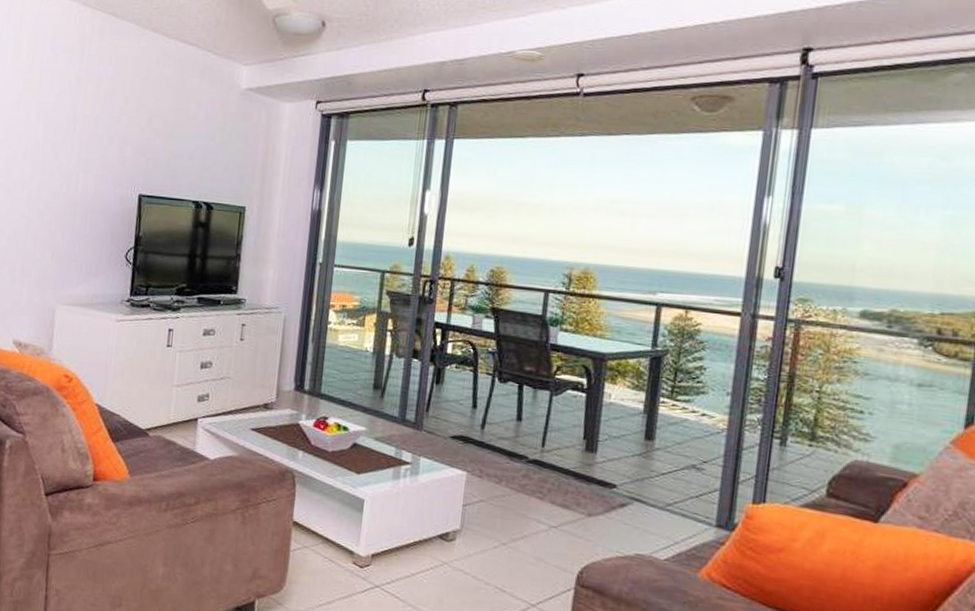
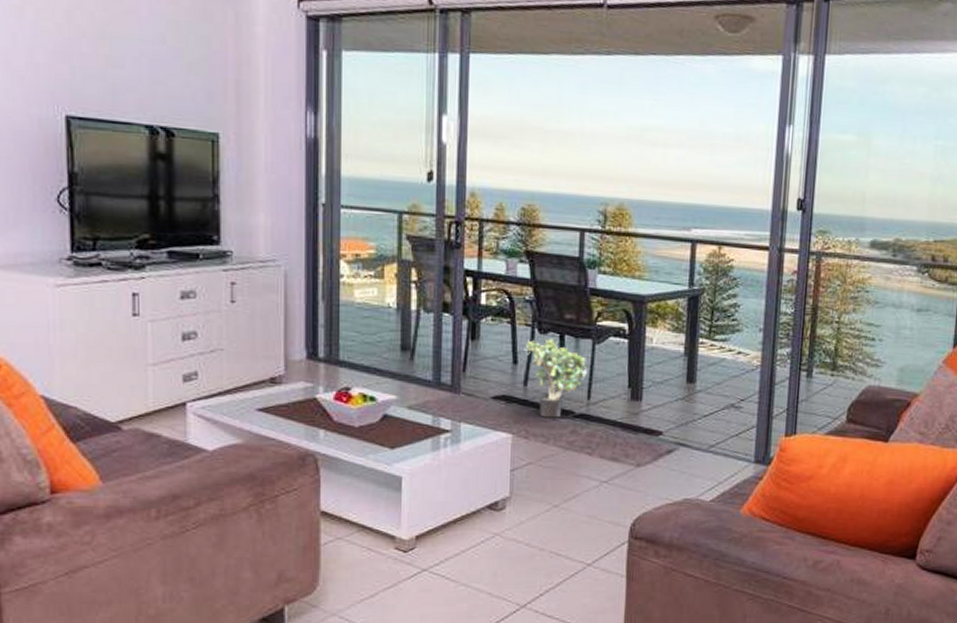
potted plant: none [483,387,544,462] -> present [523,338,587,418]

